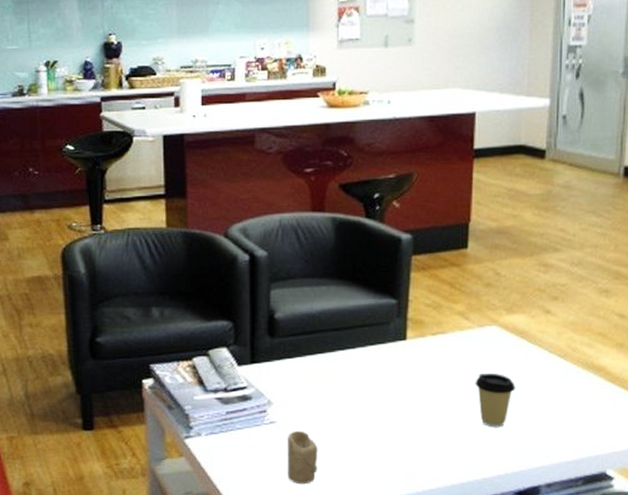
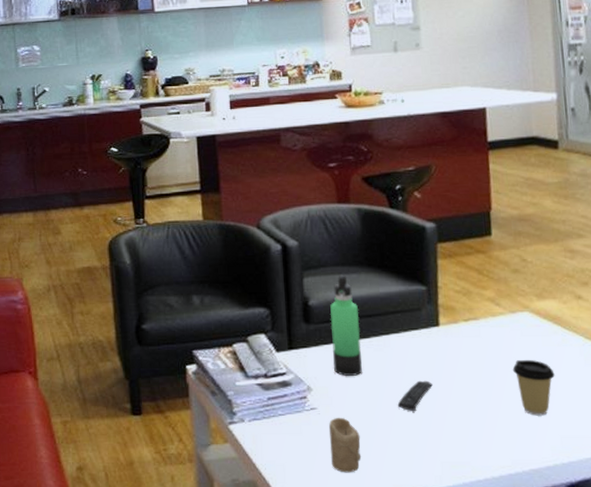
thermos bottle: none [296,287,326,391] -> present [330,275,362,377]
remote control: none [357,394,395,425] -> present [397,380,433,412]

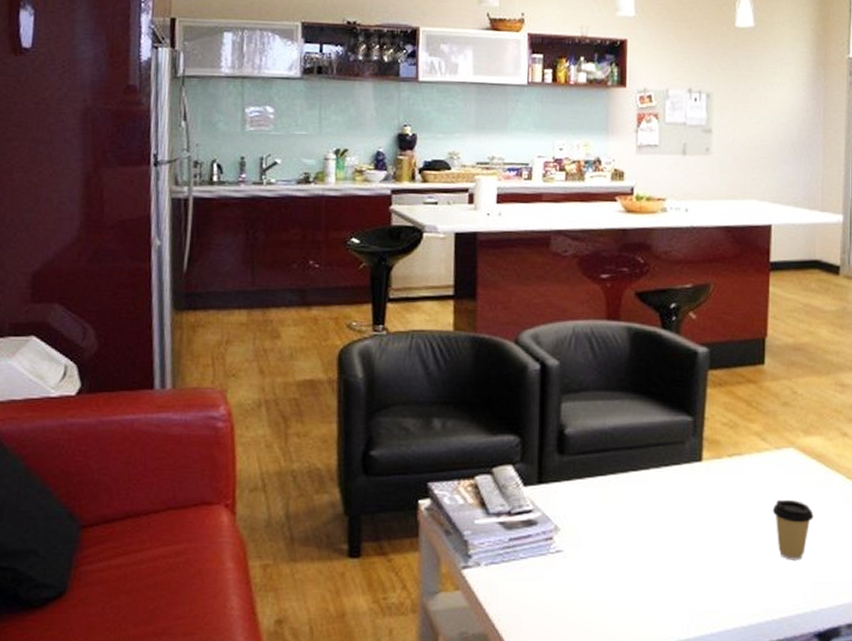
candle: present [329,417,362,473] -> none [573,561,607,624]
thermos bottle: present [330,275,362,377] -> none [586,400,619,516]
remote control: present [397,380,433,412] -> none [650,521,689,556]

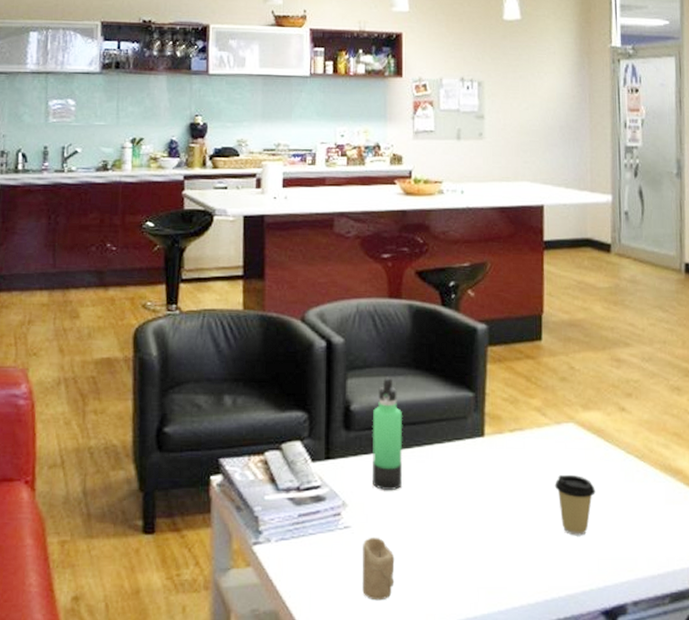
candle: none [573,561,607,624] -> present [362,537,395,601]
thermos bottle: none [586,400,619,516] -> present [372,377,403,491]

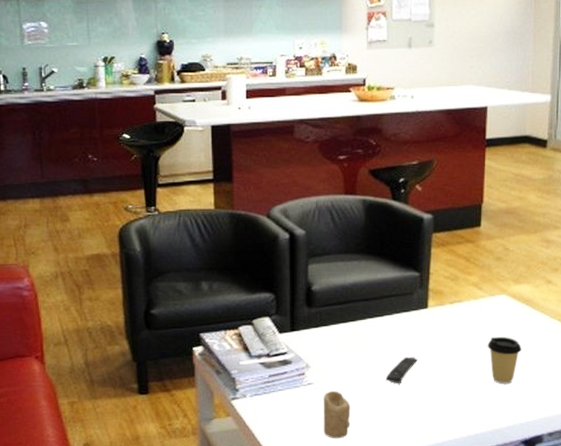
thermos bottle: present [372,377,403,491] -> none [331,262,358,355]
remote control: none [436,496,474,531] -> present [385,356,418,384]

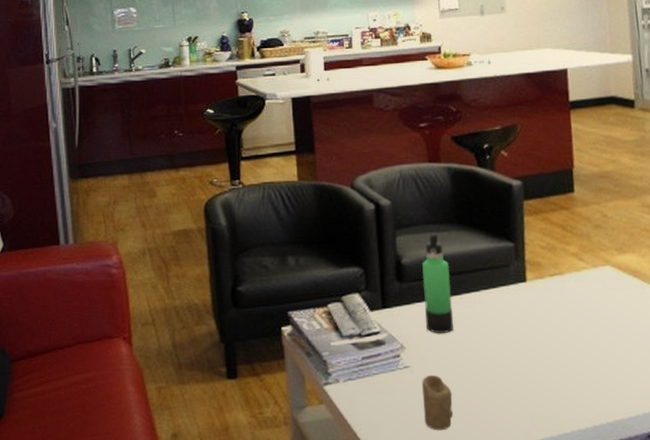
thermos bottle: none [331,262,358,355] -> present [422,233,453,334]
remote control: present [385,356,418,384] -> none [487,335,521,367]
coffee cup: present [487,337,522,385] -> none [596,313,635,368]

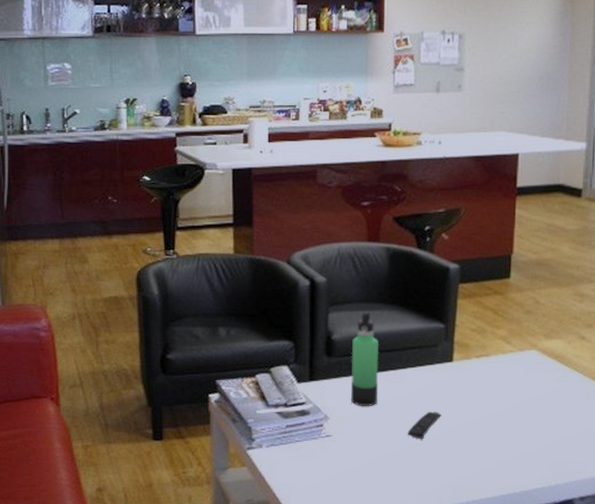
candle: present [422,374,454,431] -> none [342,444,370,494]
remote control: none [487,335,521,367] -> present [407,411,441,440]

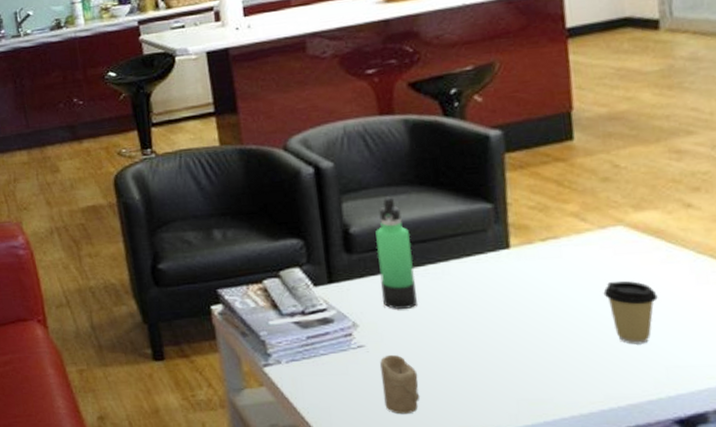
candle: none [342,444,370,494] -> present [380,354,420,415]
remote control: present [407,411,441,440] -> none [461,310,504,346]
coffee cup: none [515,394,552,444] -> present [603,281,658,345]

